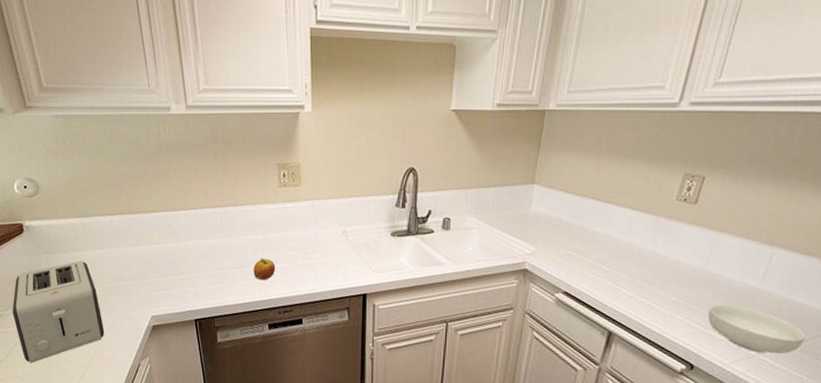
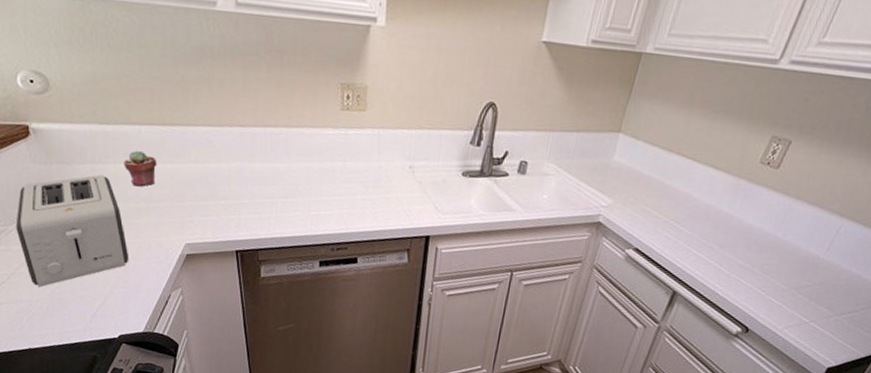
potted succulent: none [99,237,126,268] -> present [124,150,157,187]
apple: present [253,258,276,281] -> none [305,188,332,214]
cereal bowl: present [708,304,806,354] -> none [769,270,857,323]

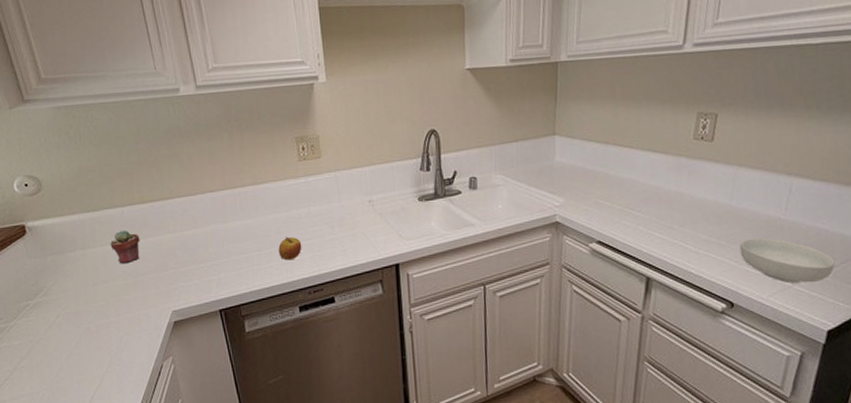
toaster: present [16,174,129,288] -> none [16,258,122,379]
apple: none [305,188,332,214] -> present [278,236,302,261]
cereal bowl: none [769,270,857,323] -> present [739,237,835,283]

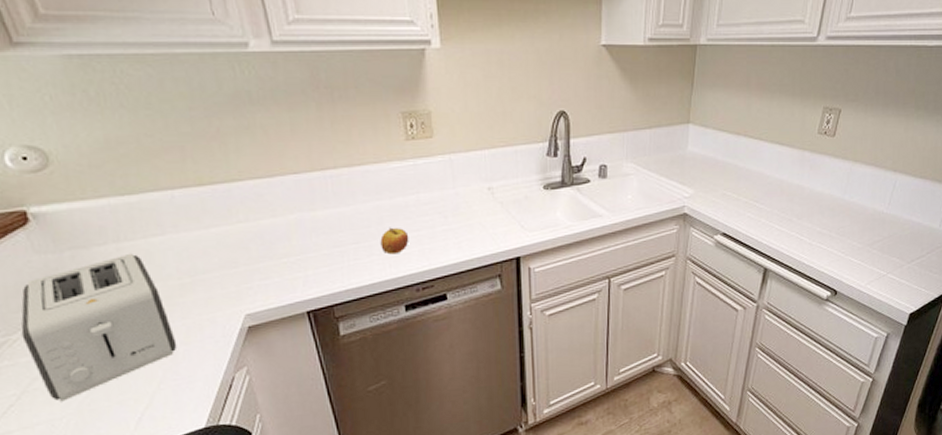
toaster: none [16,258,122,379] -> present [21,253,177,402]
potted succulent: present [110,230,140,264] -> none [156,218,199,260]
cereal bowl: present [739,237,835,283] -> none [847,230,922,272]

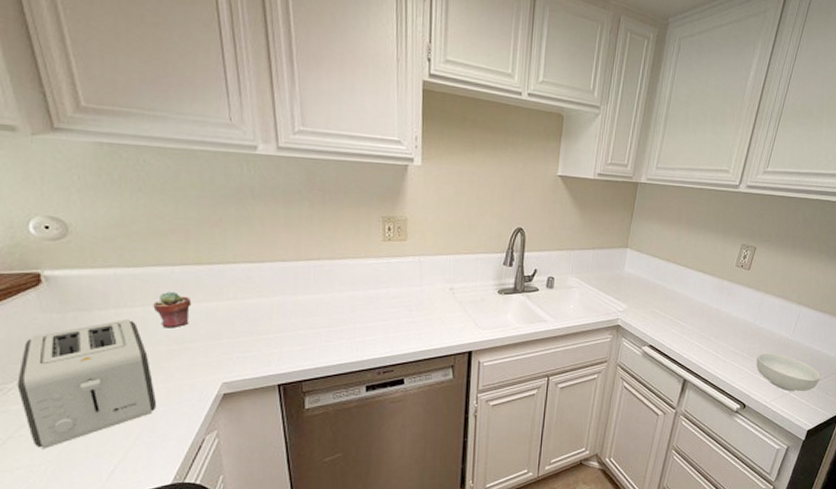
potted succulent: none [156,218,199,260] -> present [153,291,192,328]
apple: present [380,227,409,255] -> none [350,315,377,340]
cereal bowl: none [847,230,922,272] -> present [756,352,820,392]

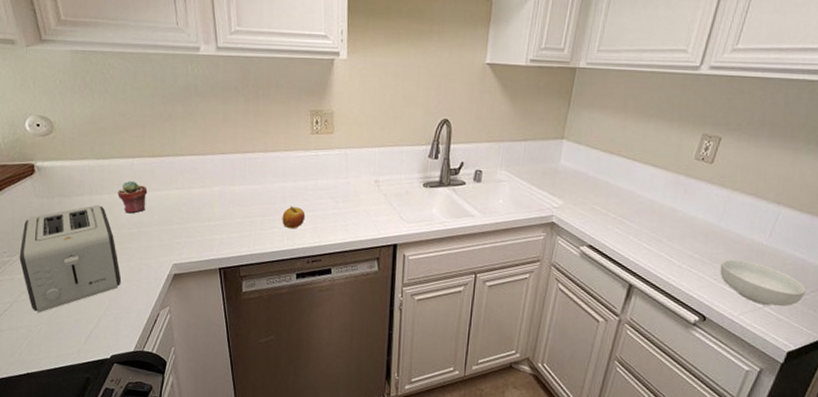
apple: none [350,315,377,340] -> present [282,206,306,229]

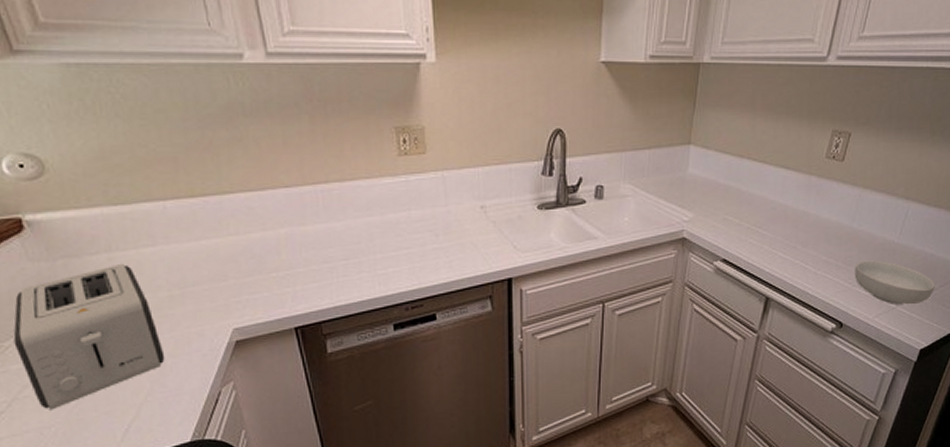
potted succulent: present [117,180,148,214] -> none [147,229,190,272]
apple: present [282,206,306,229] -> none [370,244,399,272]

